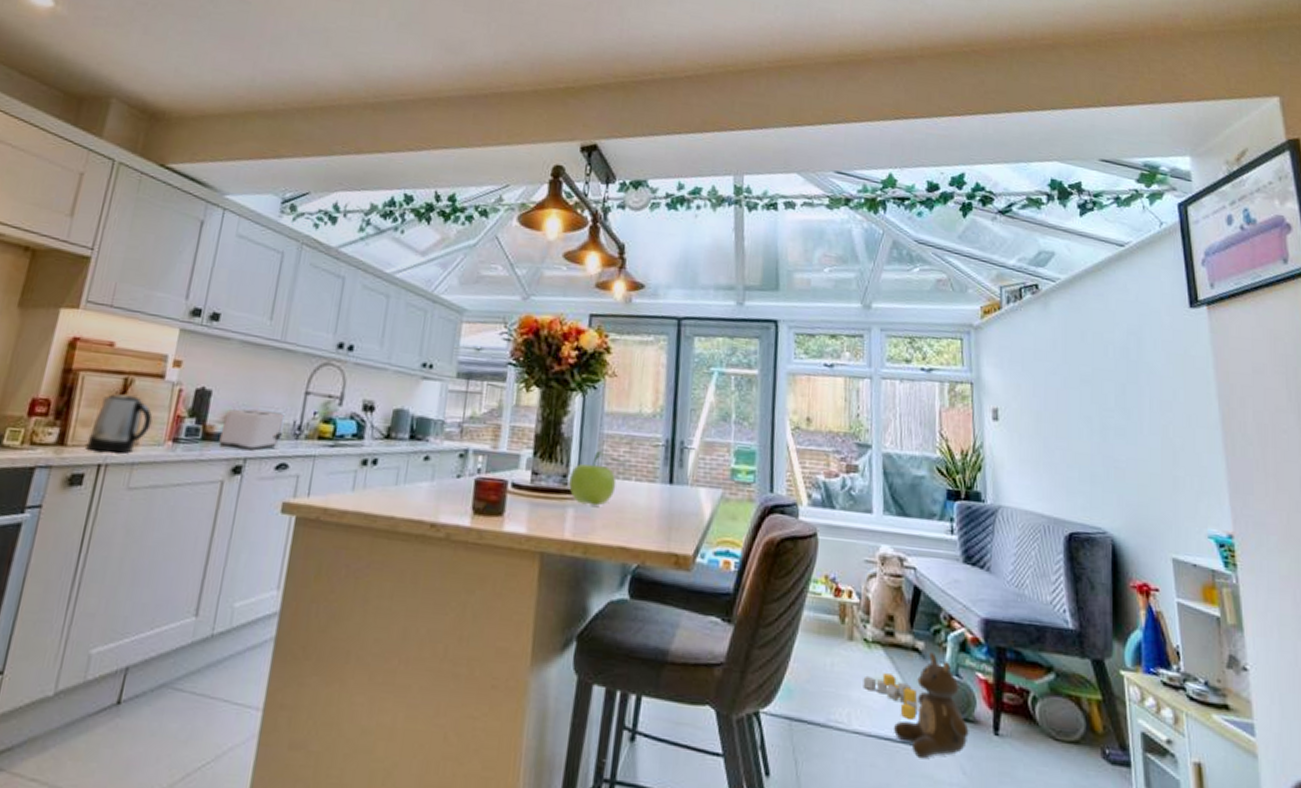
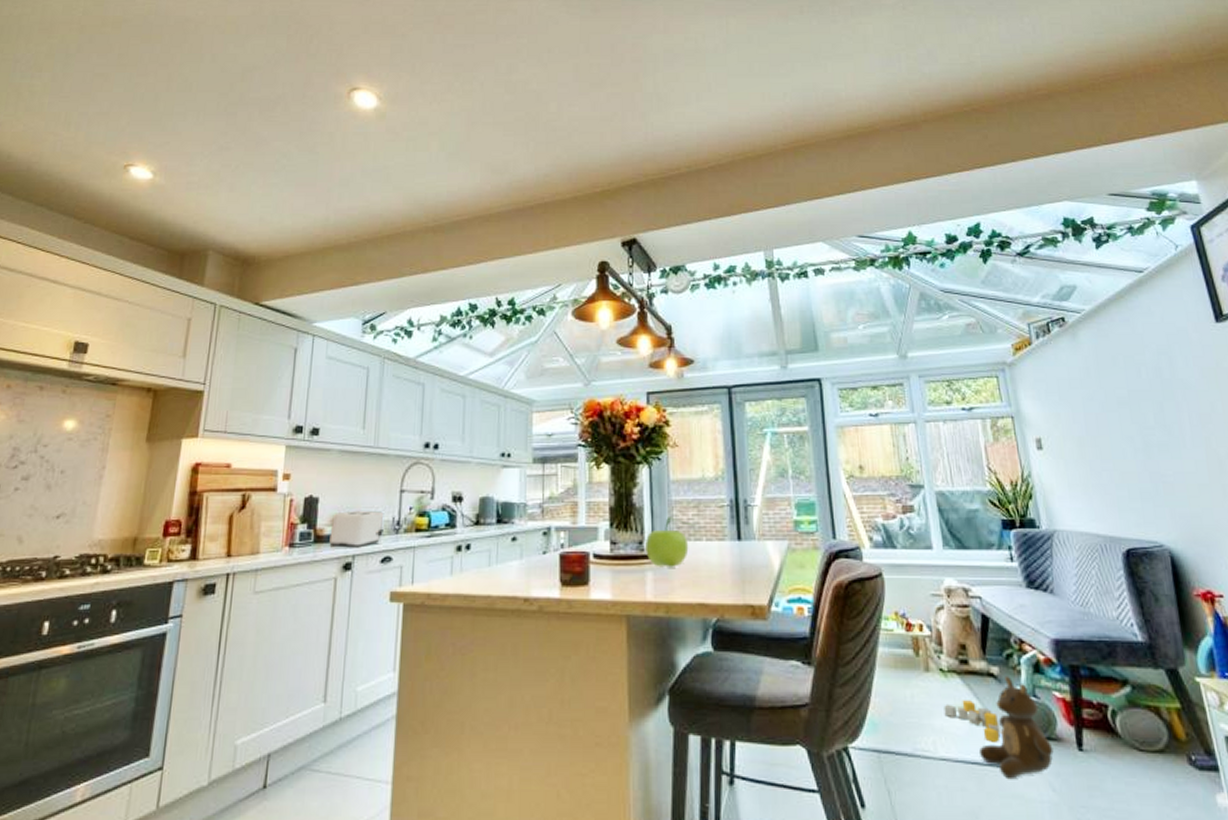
kettle: present [86,394,153,453] -> none [215,509,270,561]

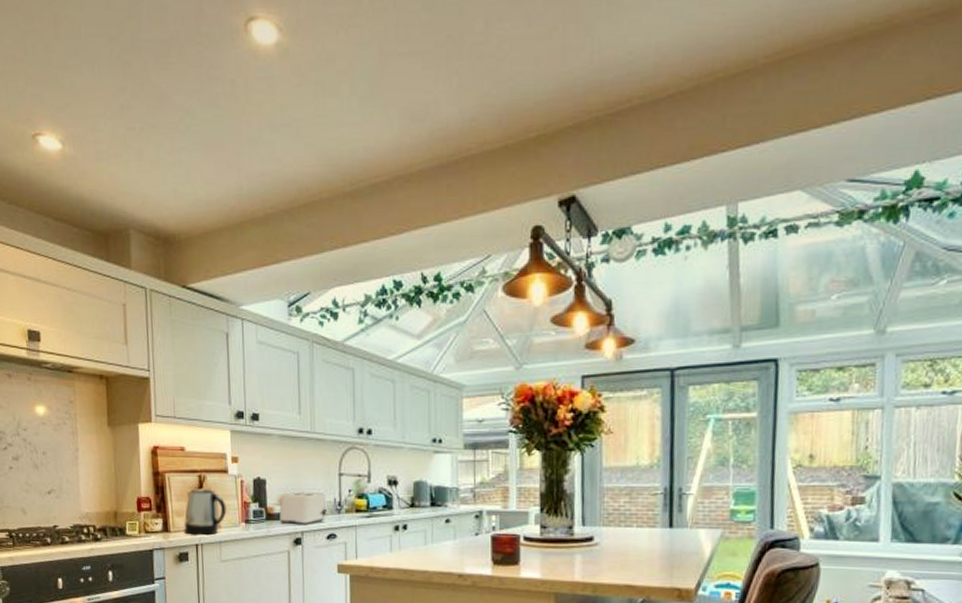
kettle: none [215,509,270,561] -> present [184,489,227,535]
fruit: present [644,517,697,568] -> none [574,503,629,552]

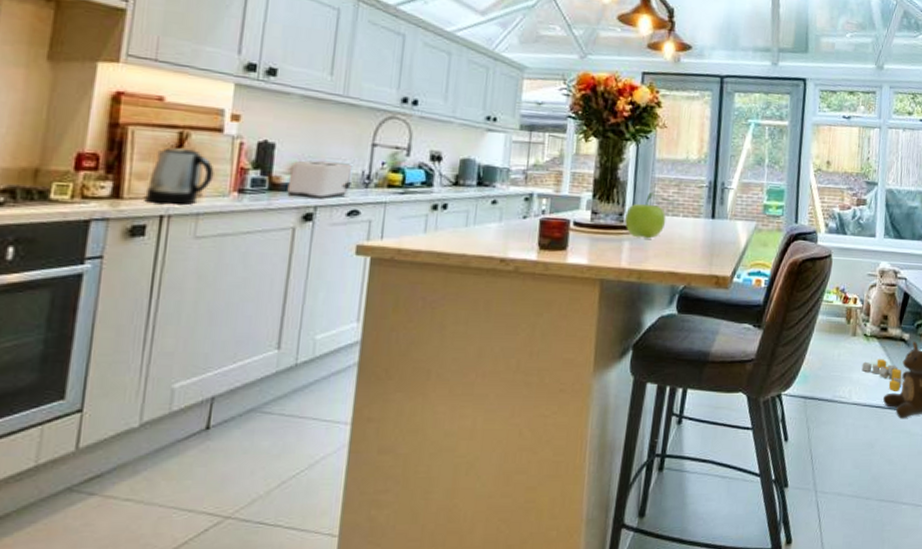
fruit: none [574,503,629,552] -> present [624,192,676,239]

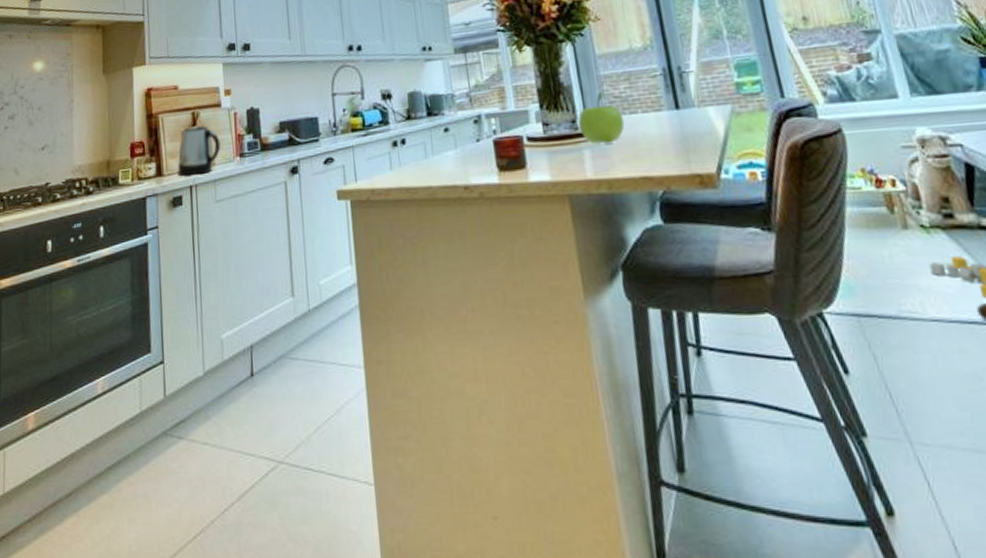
toaster: present [287,160,353,199] -> none [274,116,322,154]

